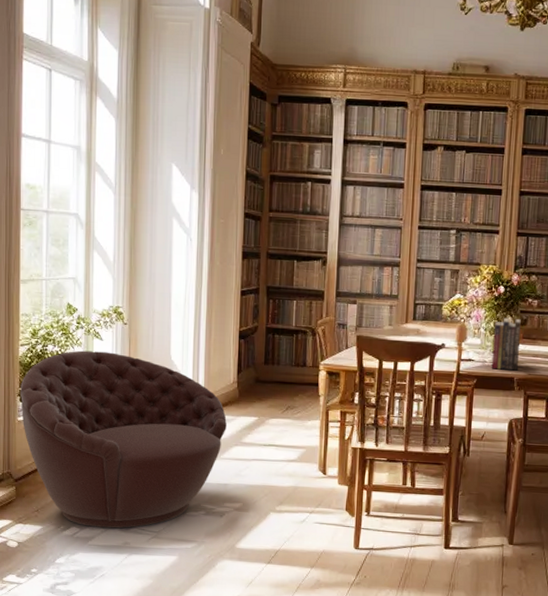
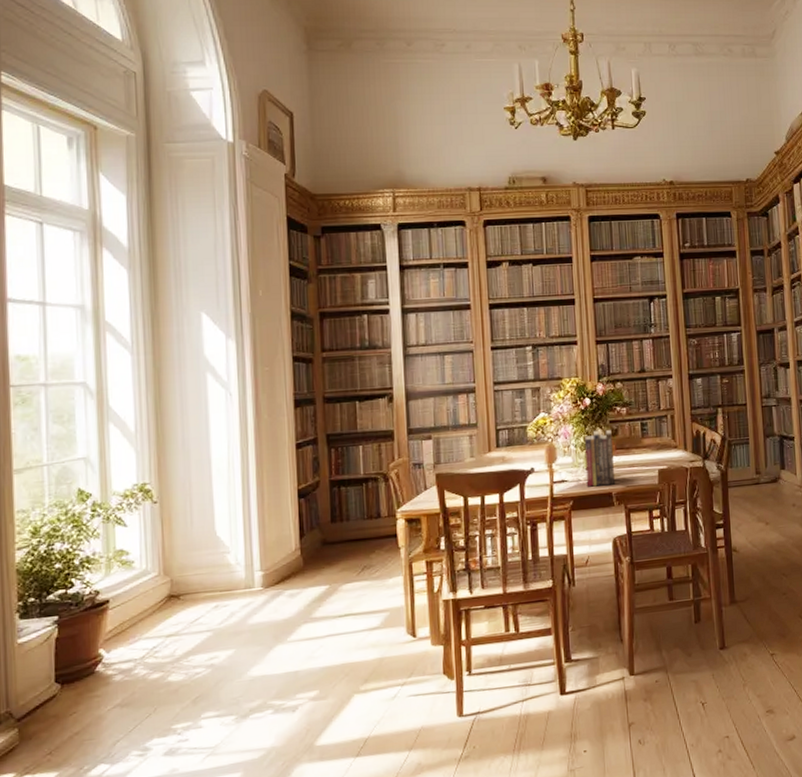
armchair: present [20,350,227,528] -> none [19,538,292,760]

